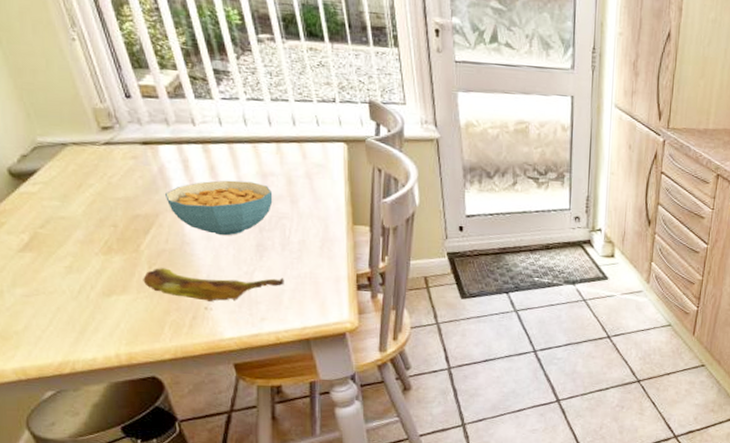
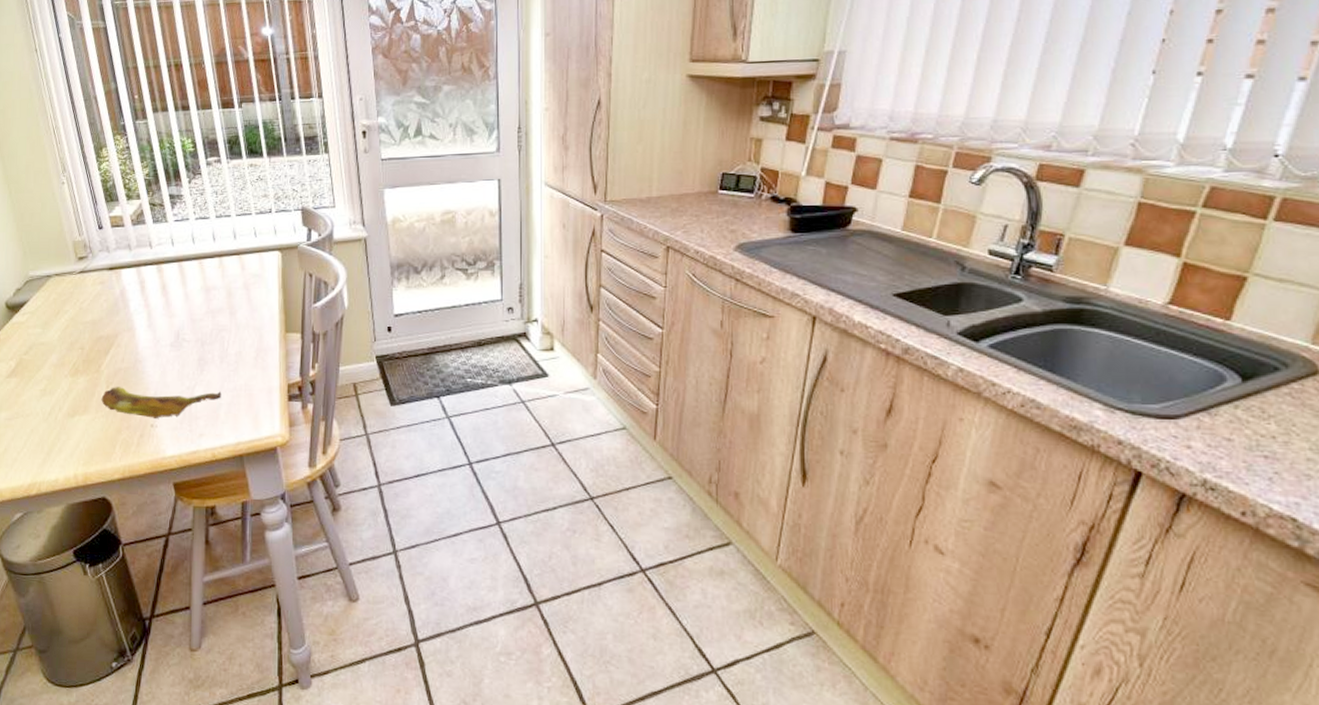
cereal bowl: present [164,180,273,236] -> none [123,297,214,352]

